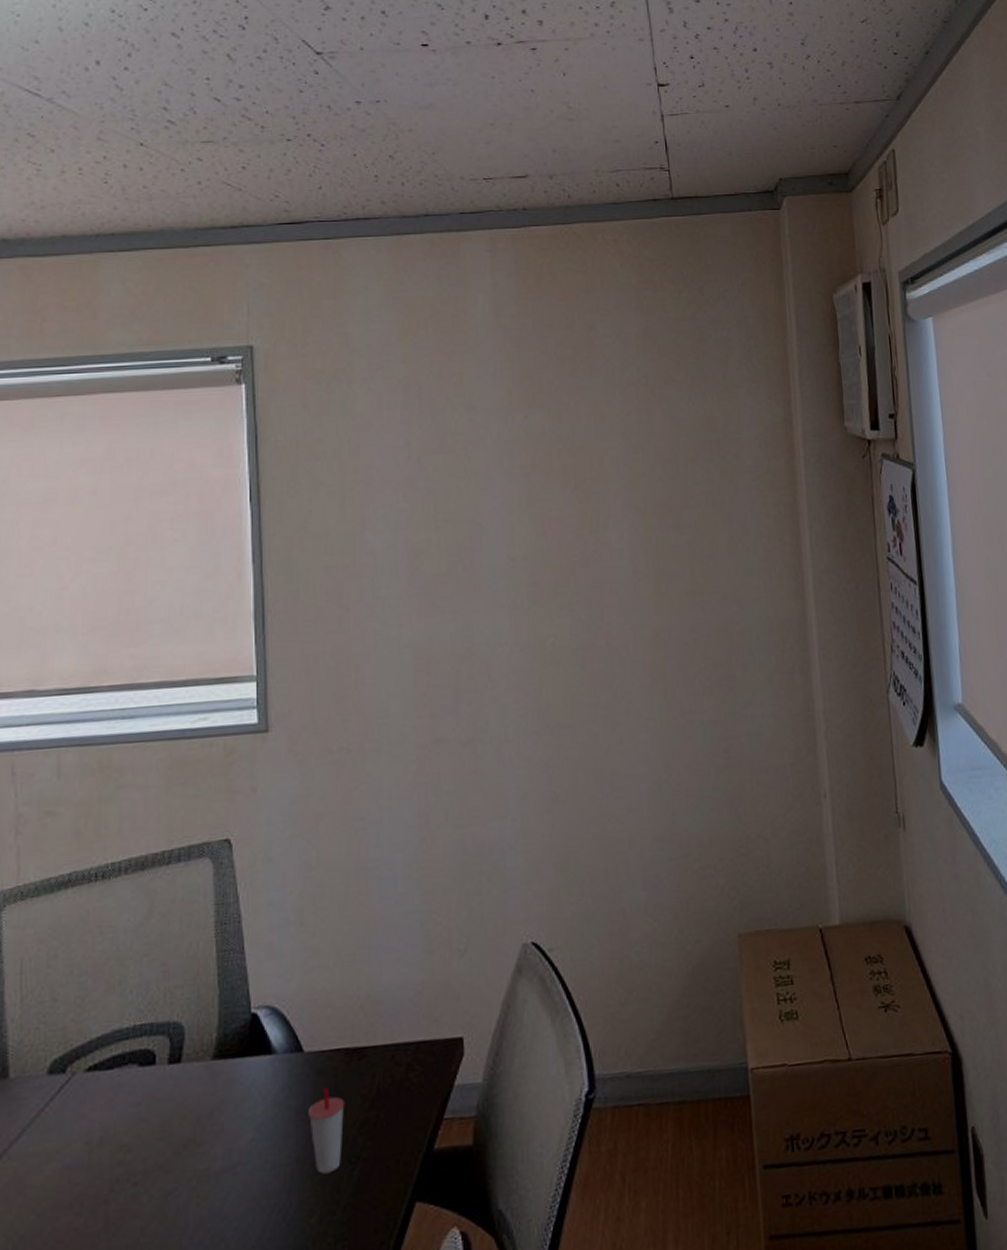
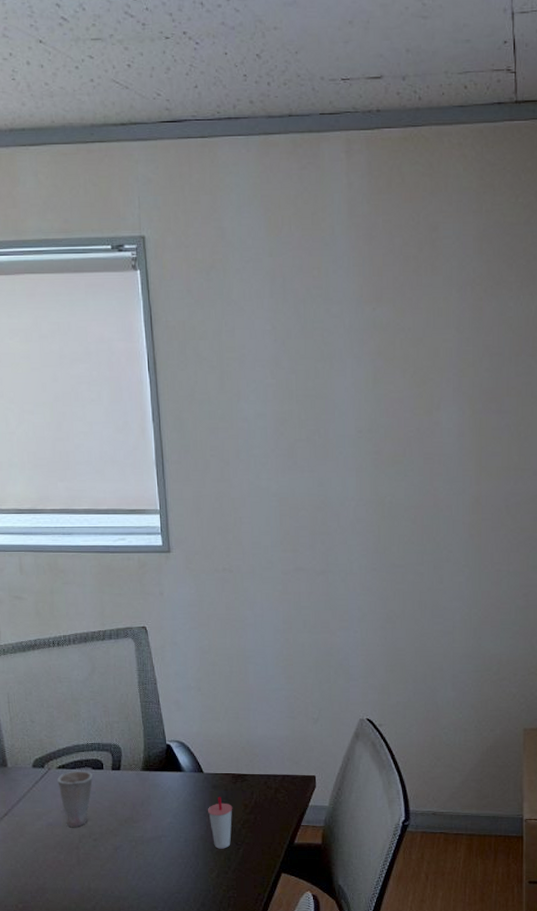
cup: none [84,1070,140,1167] -> present [57,770,94,827]

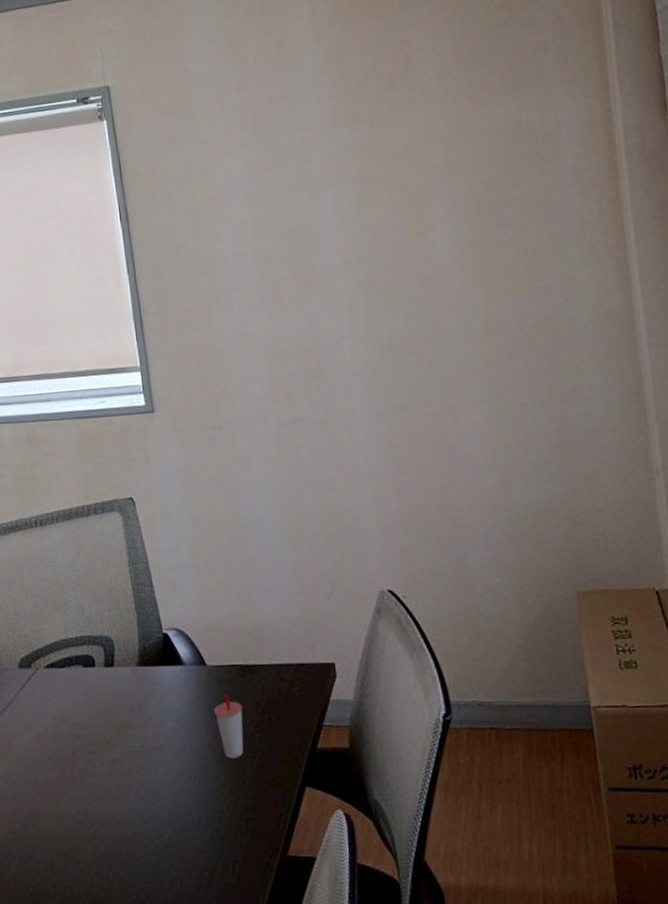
cup: present [57,770,94,827] -> none [46,669,85,738]

